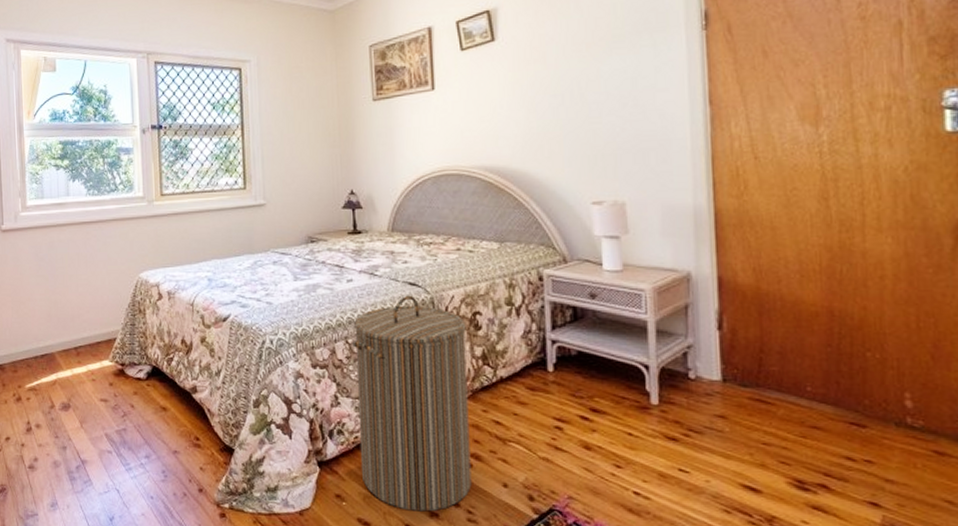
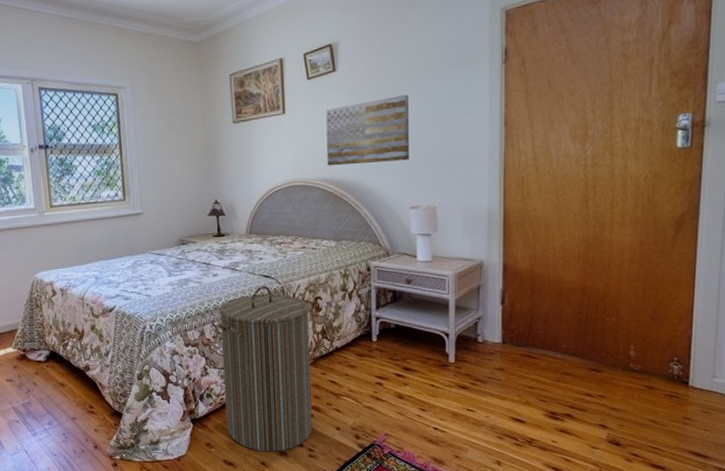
wall art: none [483,66,588,152] -> present [326,94,409,166]

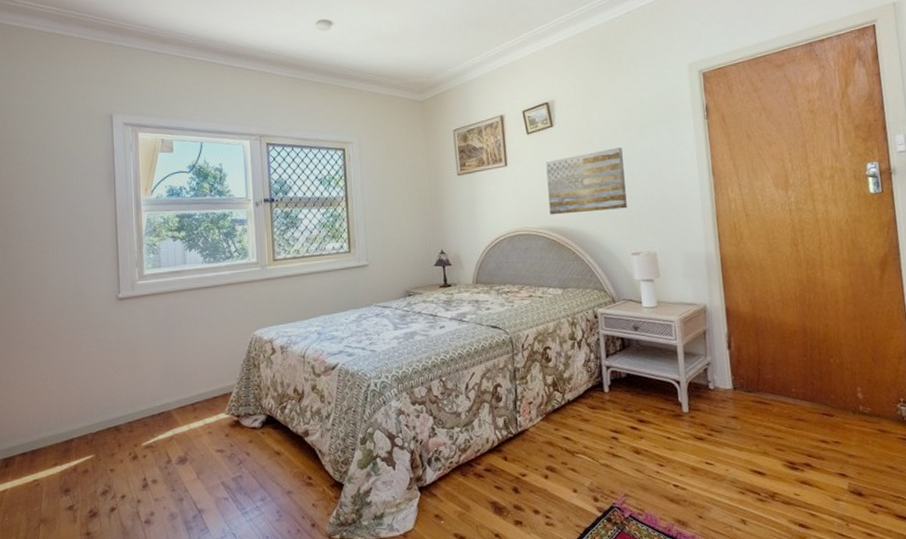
laundry hamper: present [218,285,313,452] -> none [446,336,548,522]

